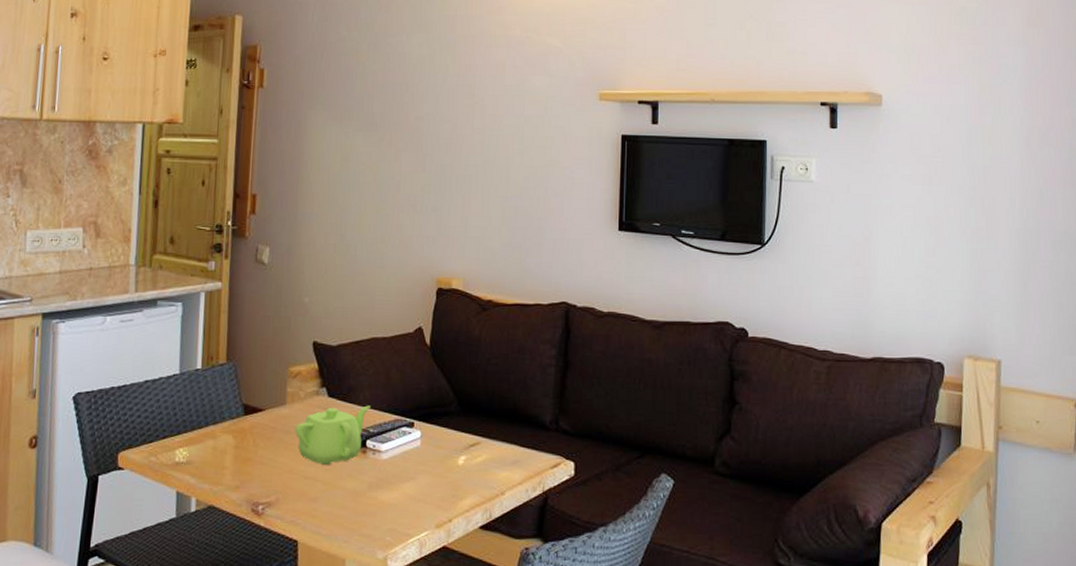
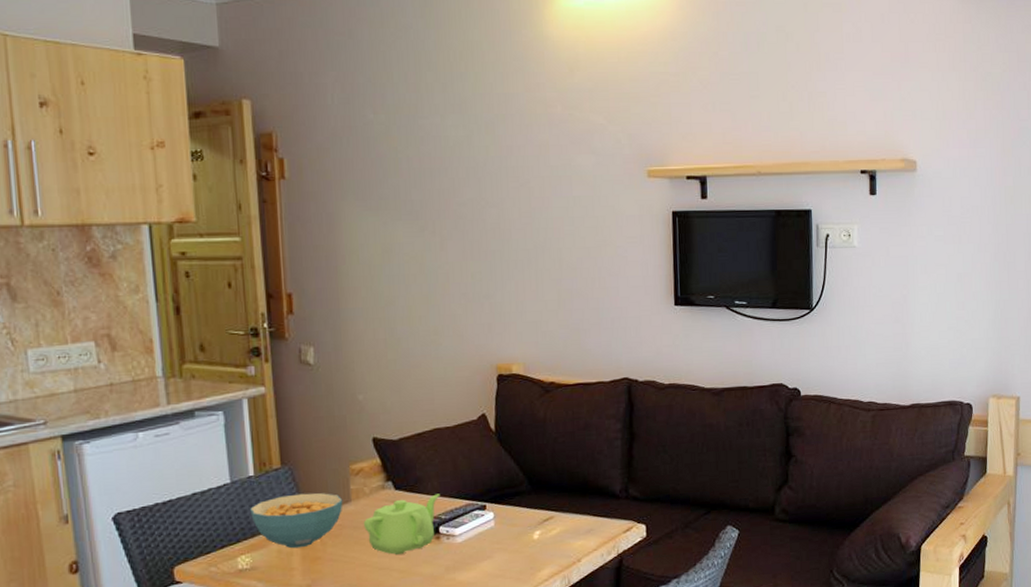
cereal bowl: none [193,391,279,447] -> present [250,493,343,549]

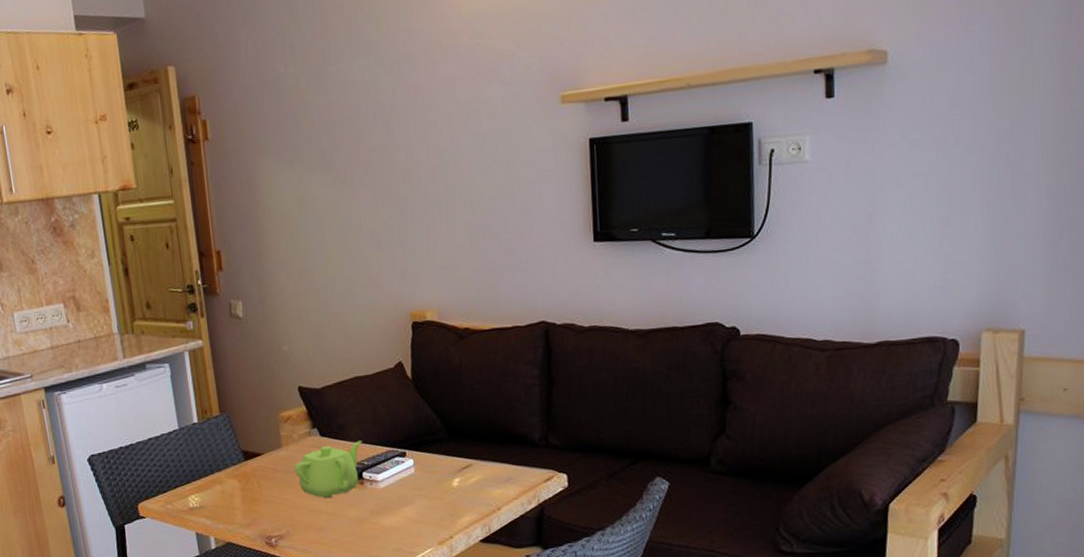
cereal bowl: present [250,493,343,549] -> none [196,438,275,490]

